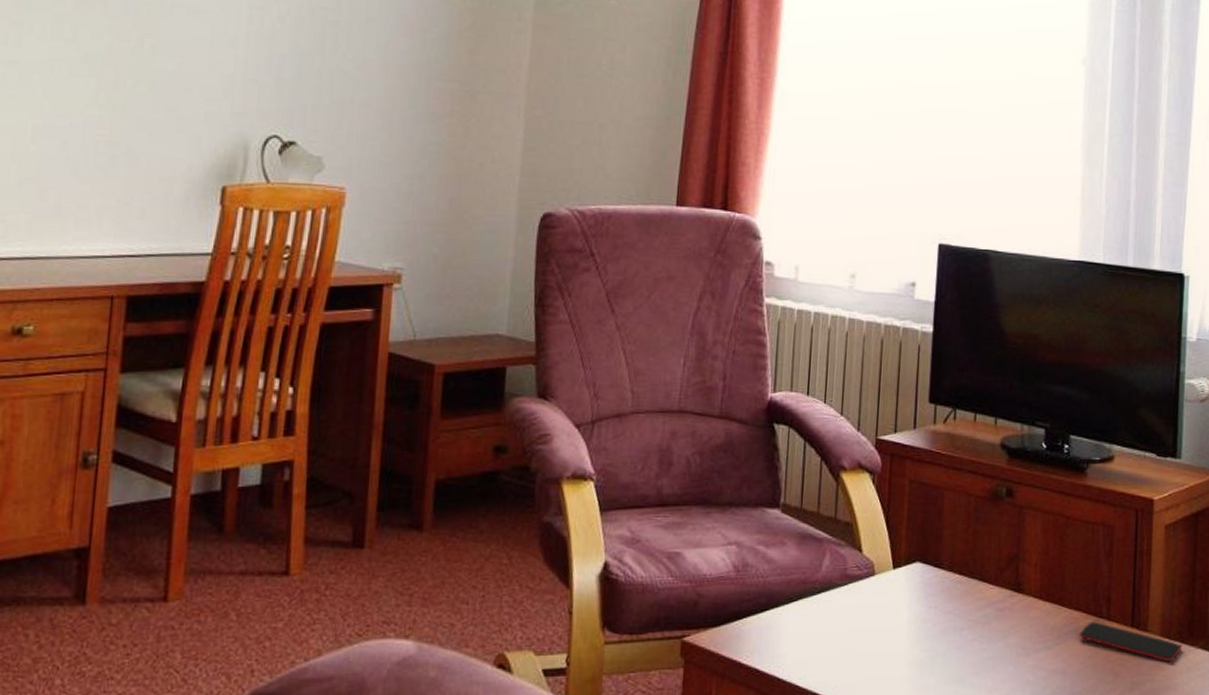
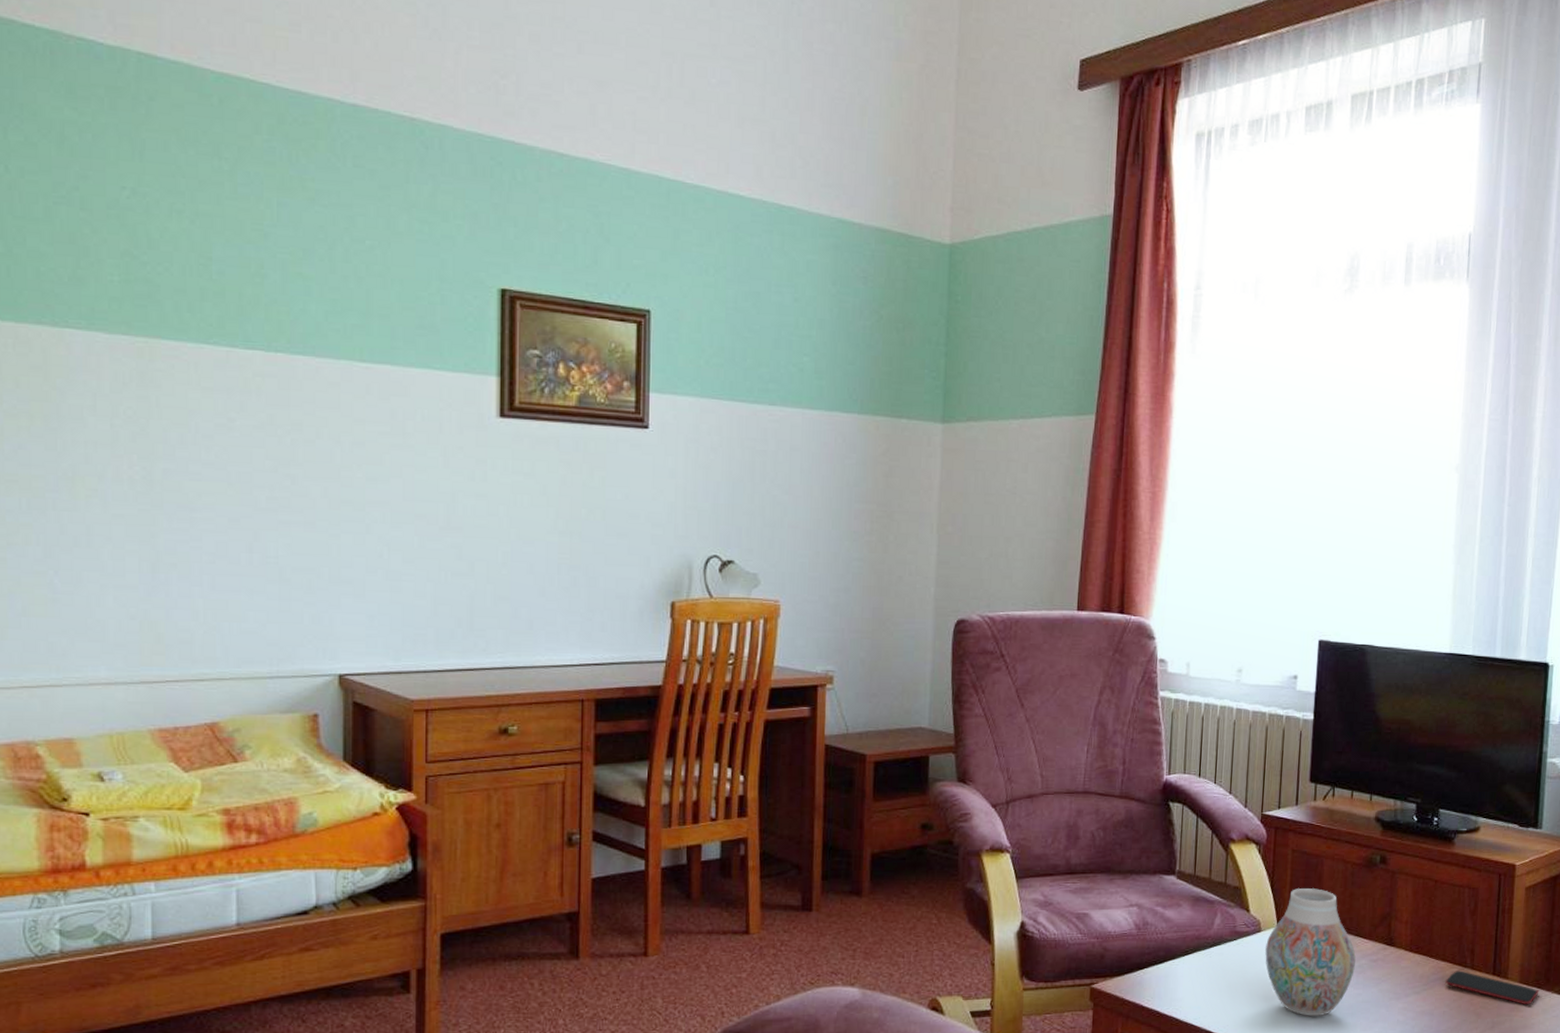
vase: none [879,525,980,676] -> present [1265,888,1356,1017]

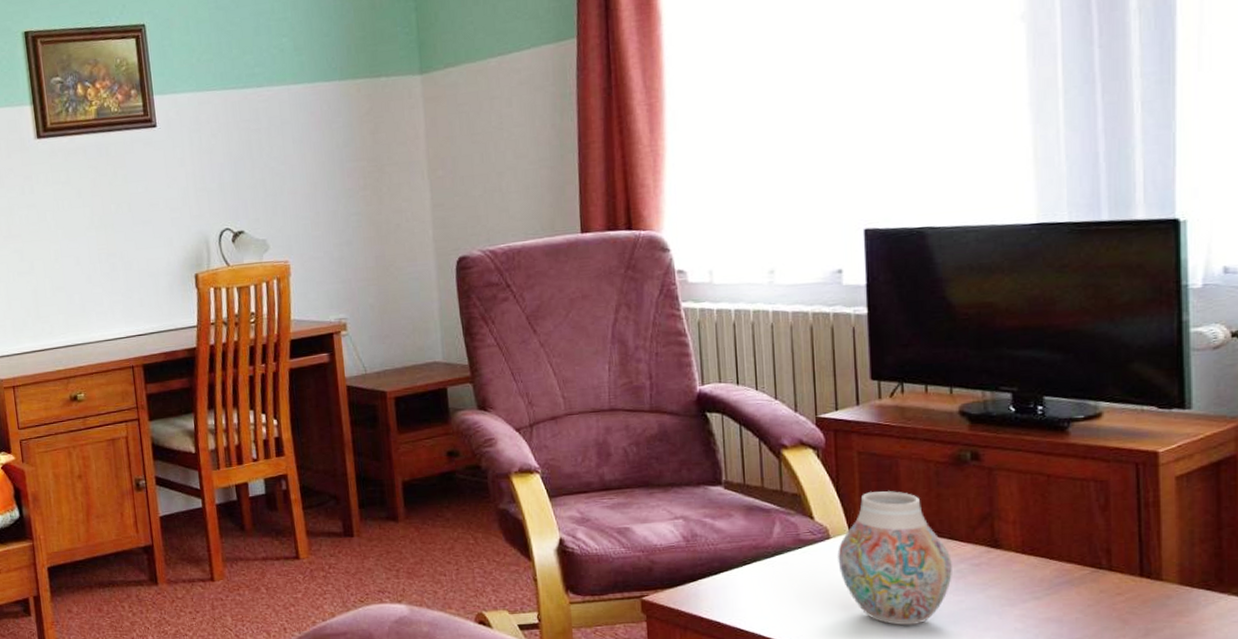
smartphone: present [1445,970,1540,1005] -> none [1075,572,1210,610]

